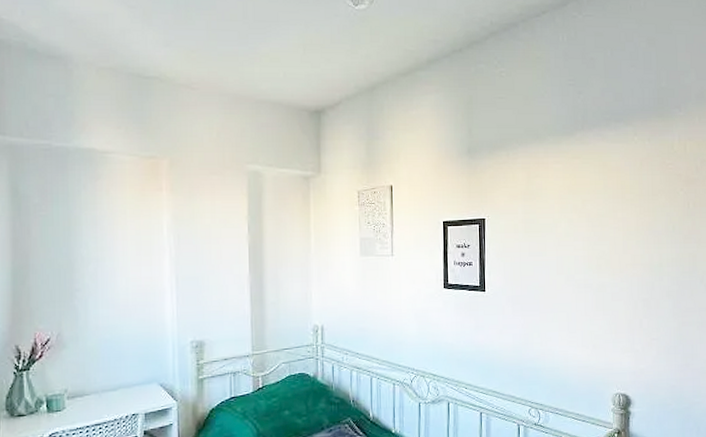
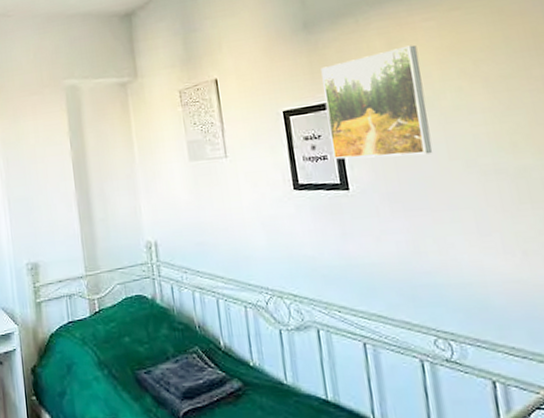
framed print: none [476,181,547,269] -> present [321,45,433,160]

